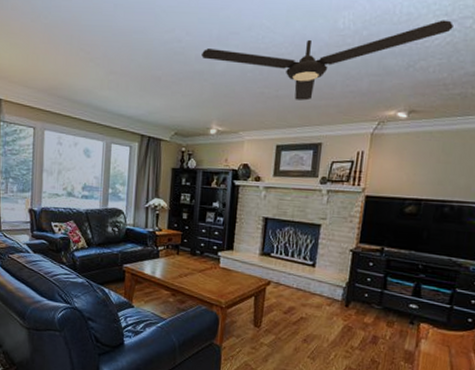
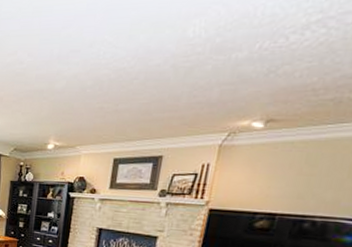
ceiling fan: present [201,20,453,101] -> none [42,17,330,114]

